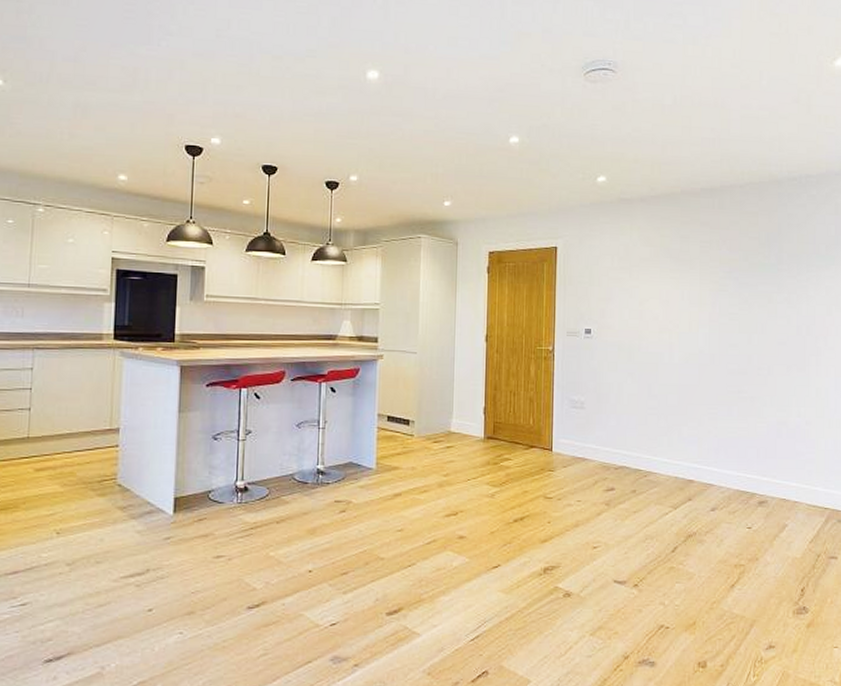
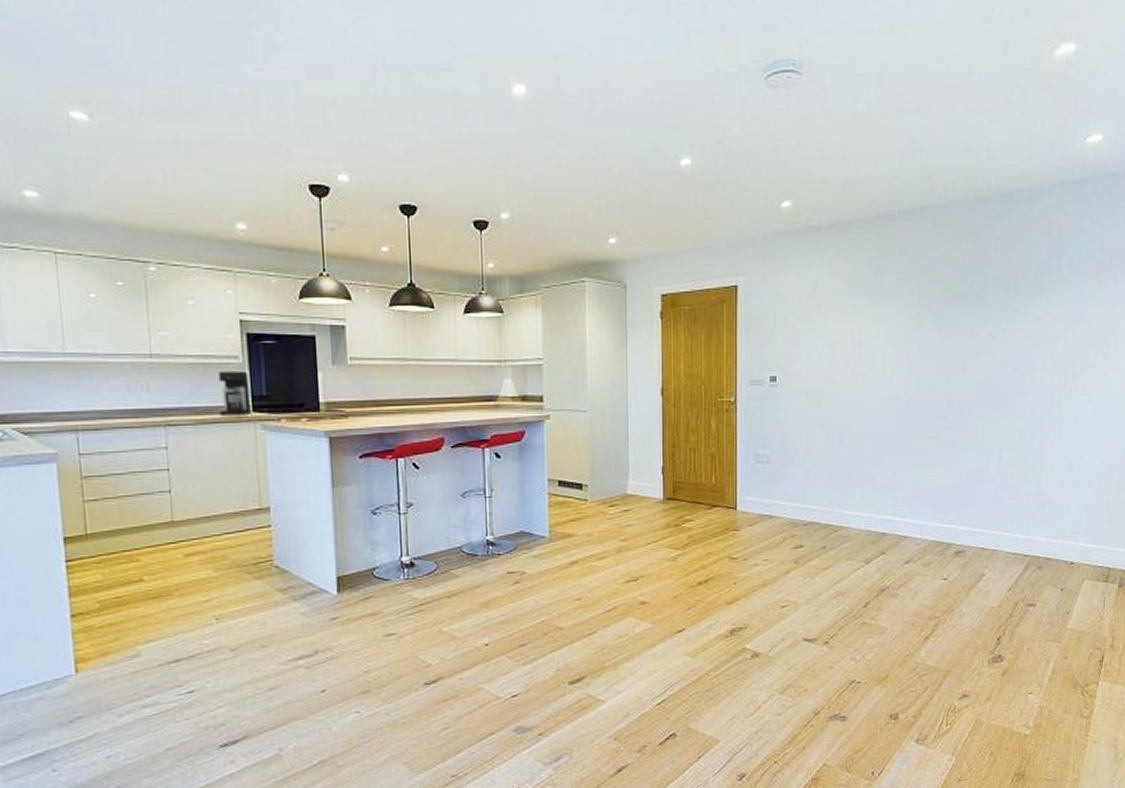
coffee maker: none [83,301,114,342] -> present [218,370,252,415]

